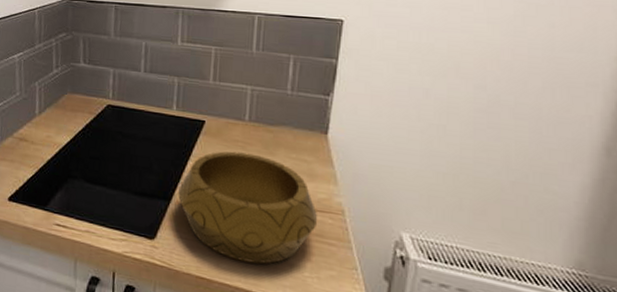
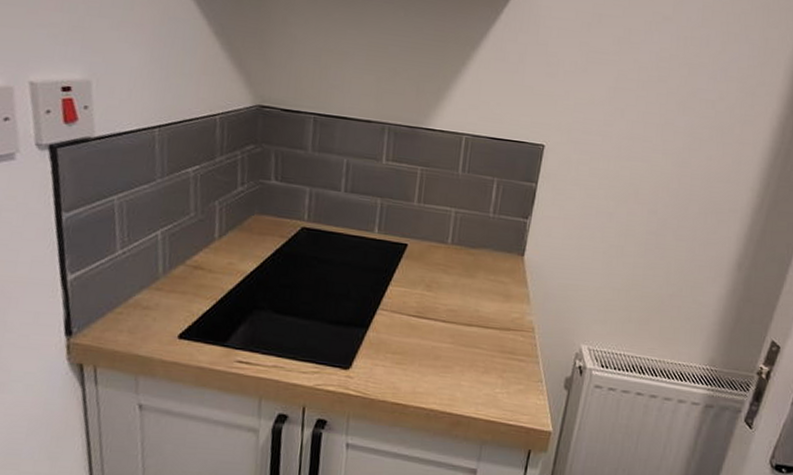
decorative bowl: present [178,151,318,264] -> none [376,274,511,385]

